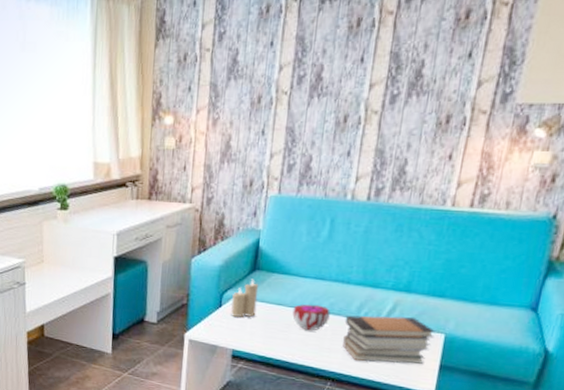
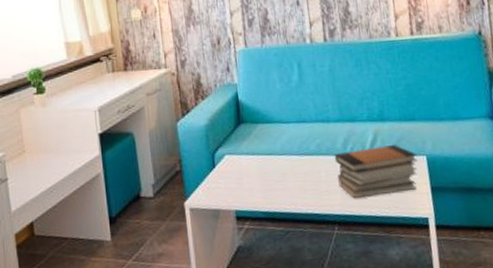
candle: present [230,279,259,318] -> none [224,133,251,176]
decorative bowl: present [292,304,330,331] -> none [284,148,320,177]

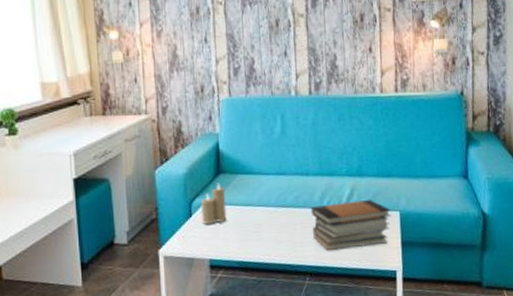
candle: none [224,133,251,176] -> present [200,183,227,225]

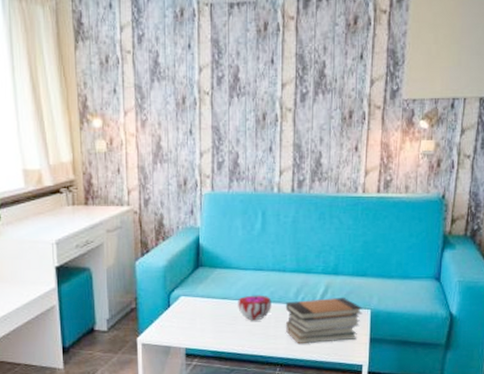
candle: present [200,183,227,225] -> none [179,276,204,316]
decorative bowl: none [261,200,297,228] -> present [238,295,271,321]

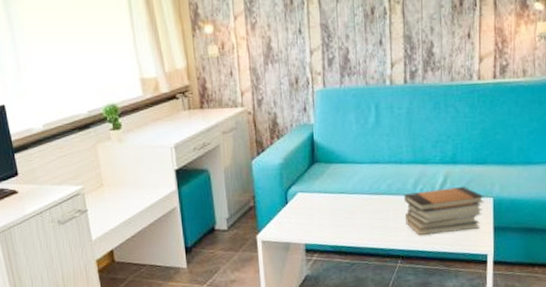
decorative bowl: present [238,295,271,321] -> none [355,187,390,214]

